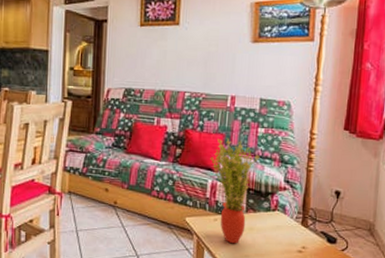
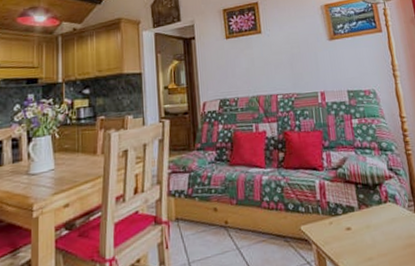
potted plant: present [210,138,260,244] -> none [313,134,362,248]

